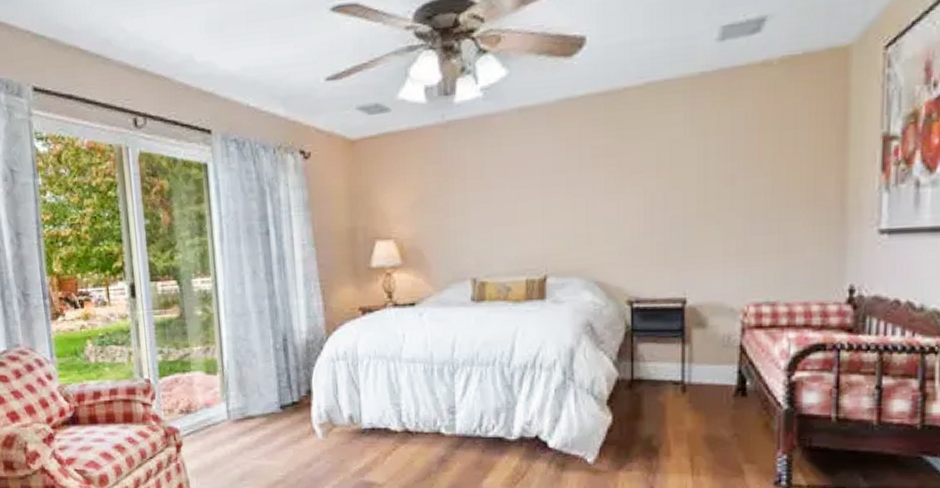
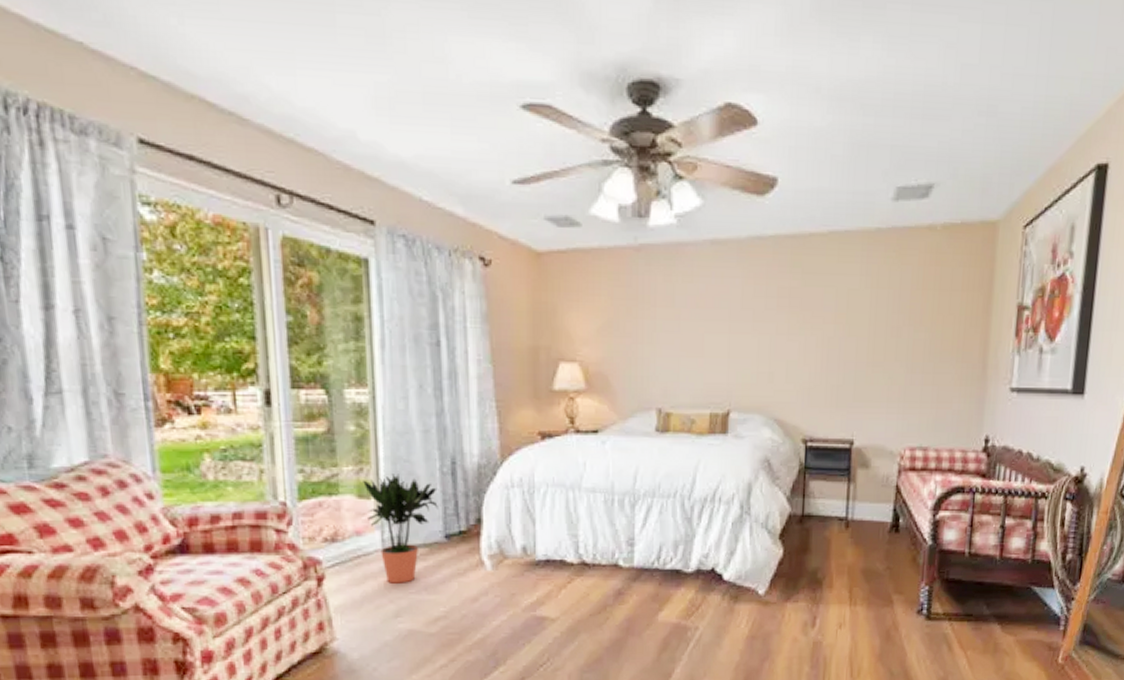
potted plant: none [210,351,273,450] -> present [363,474,438,583]

